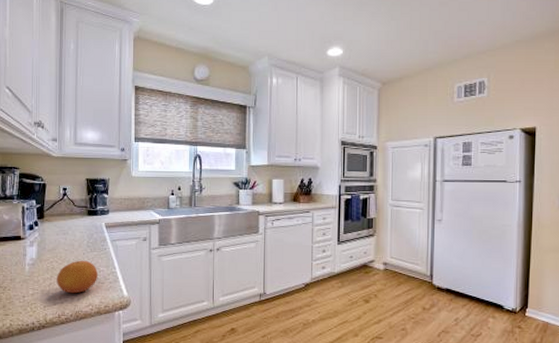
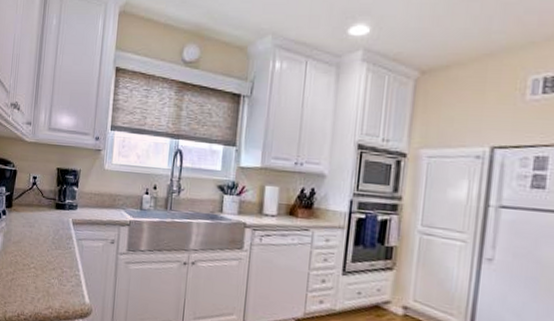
fruit: present [56,260,99,294] -> none [18,257,61,294]

